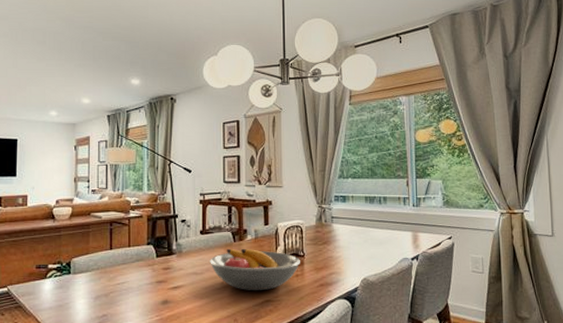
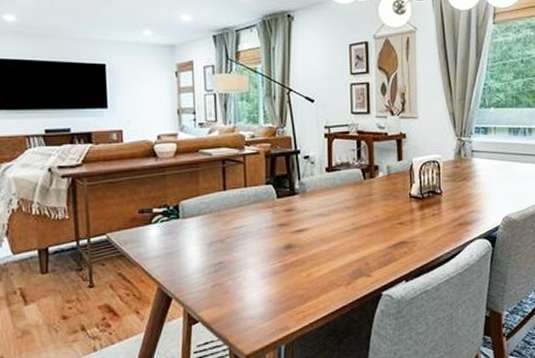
fruit bowl: present [210,248,300,290] -> none [337,186,437,232]

